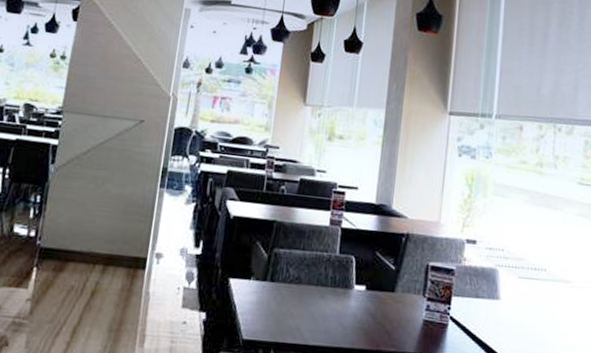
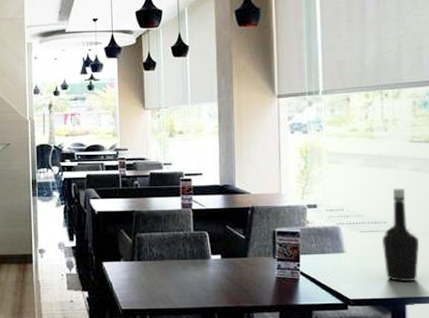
bottle: none [539,232,579,342] -> present [381,188,420,281]

